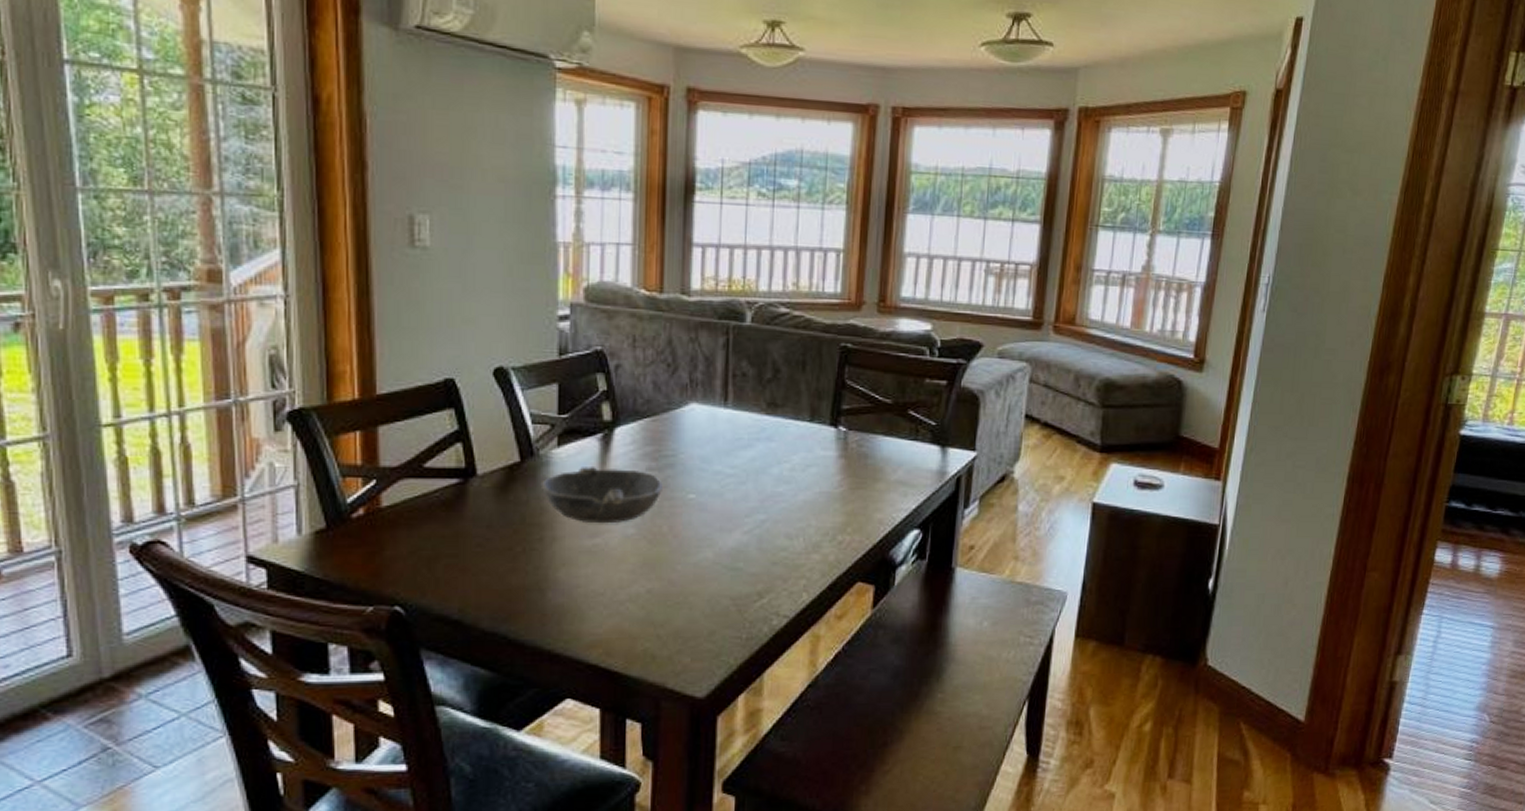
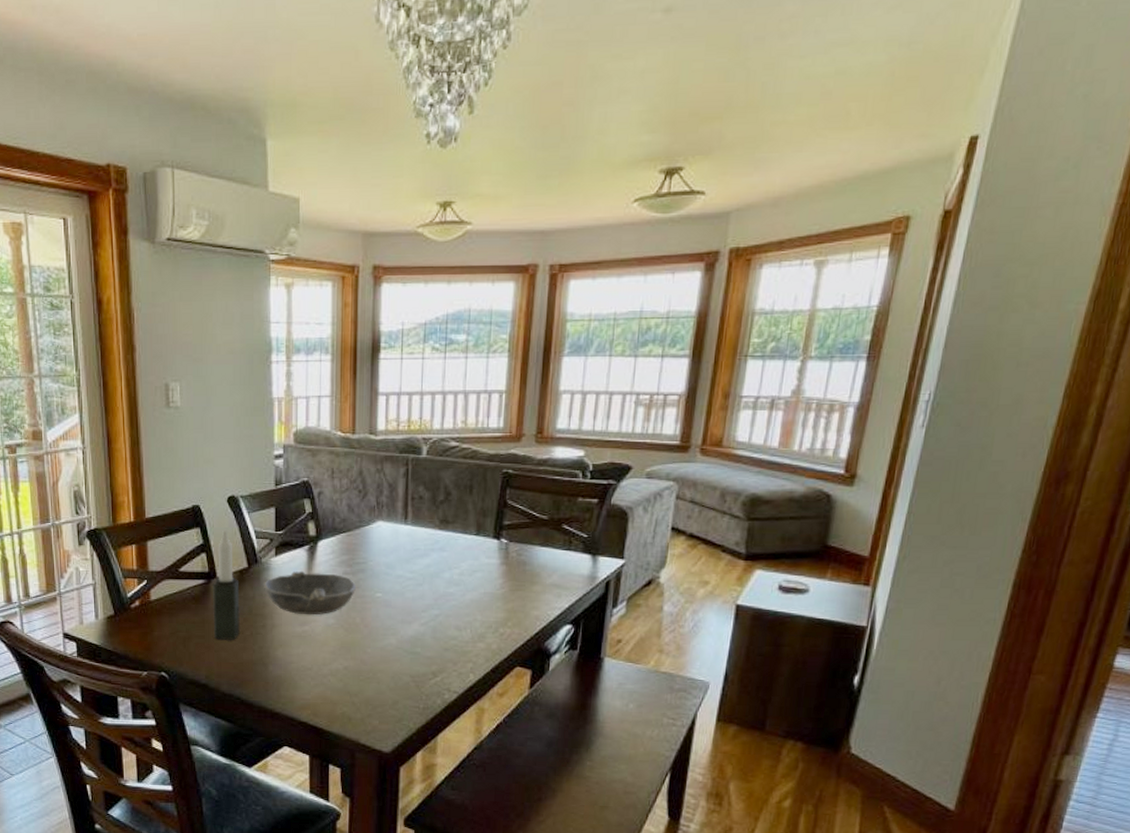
candle: none [471,412,509,559] -> present [213,530,241,640]

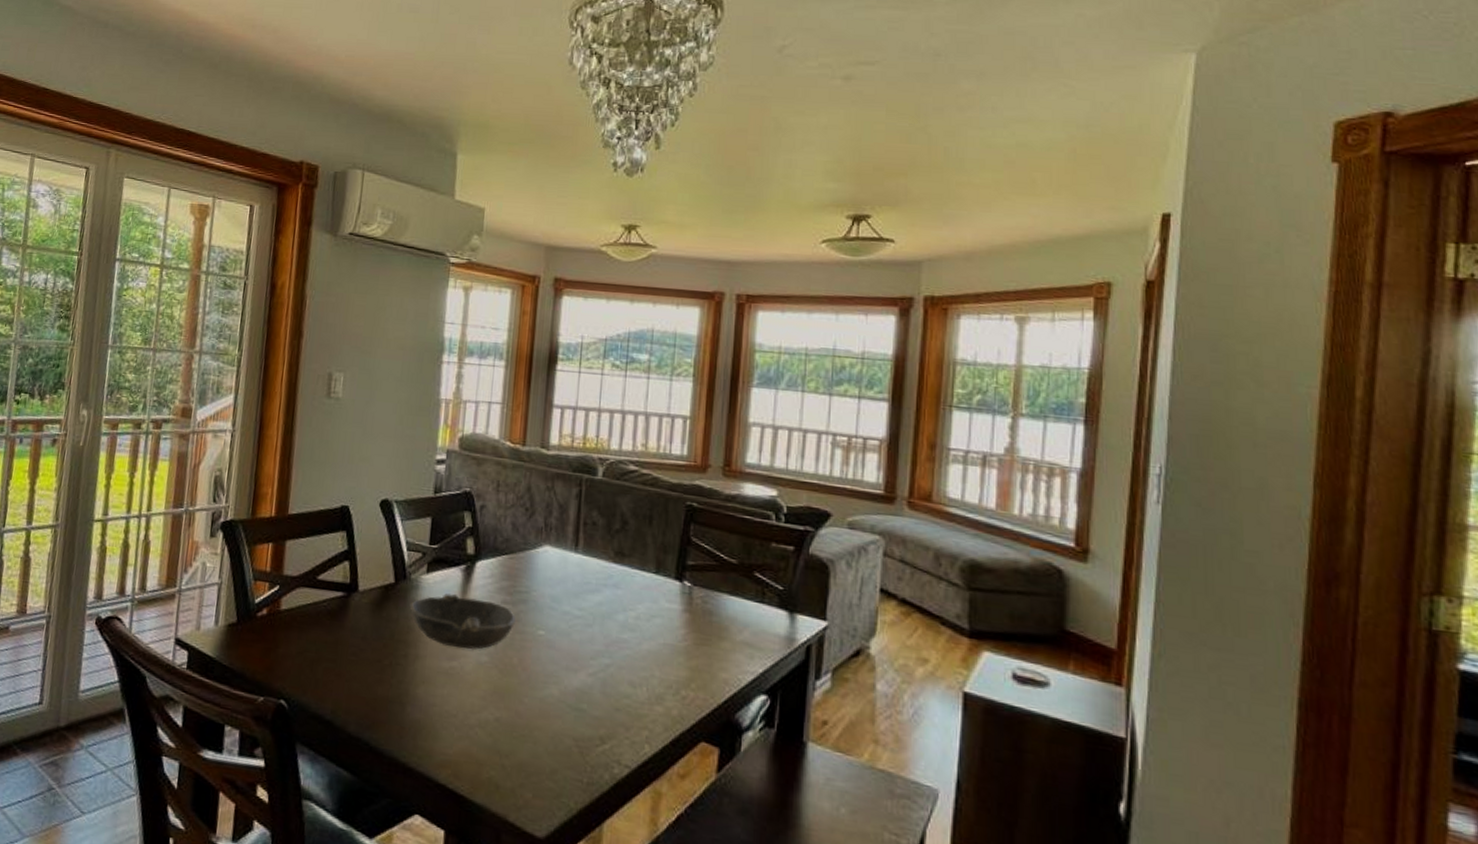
candle: present [213,530,241,640] -> none [347,537,384,669]

